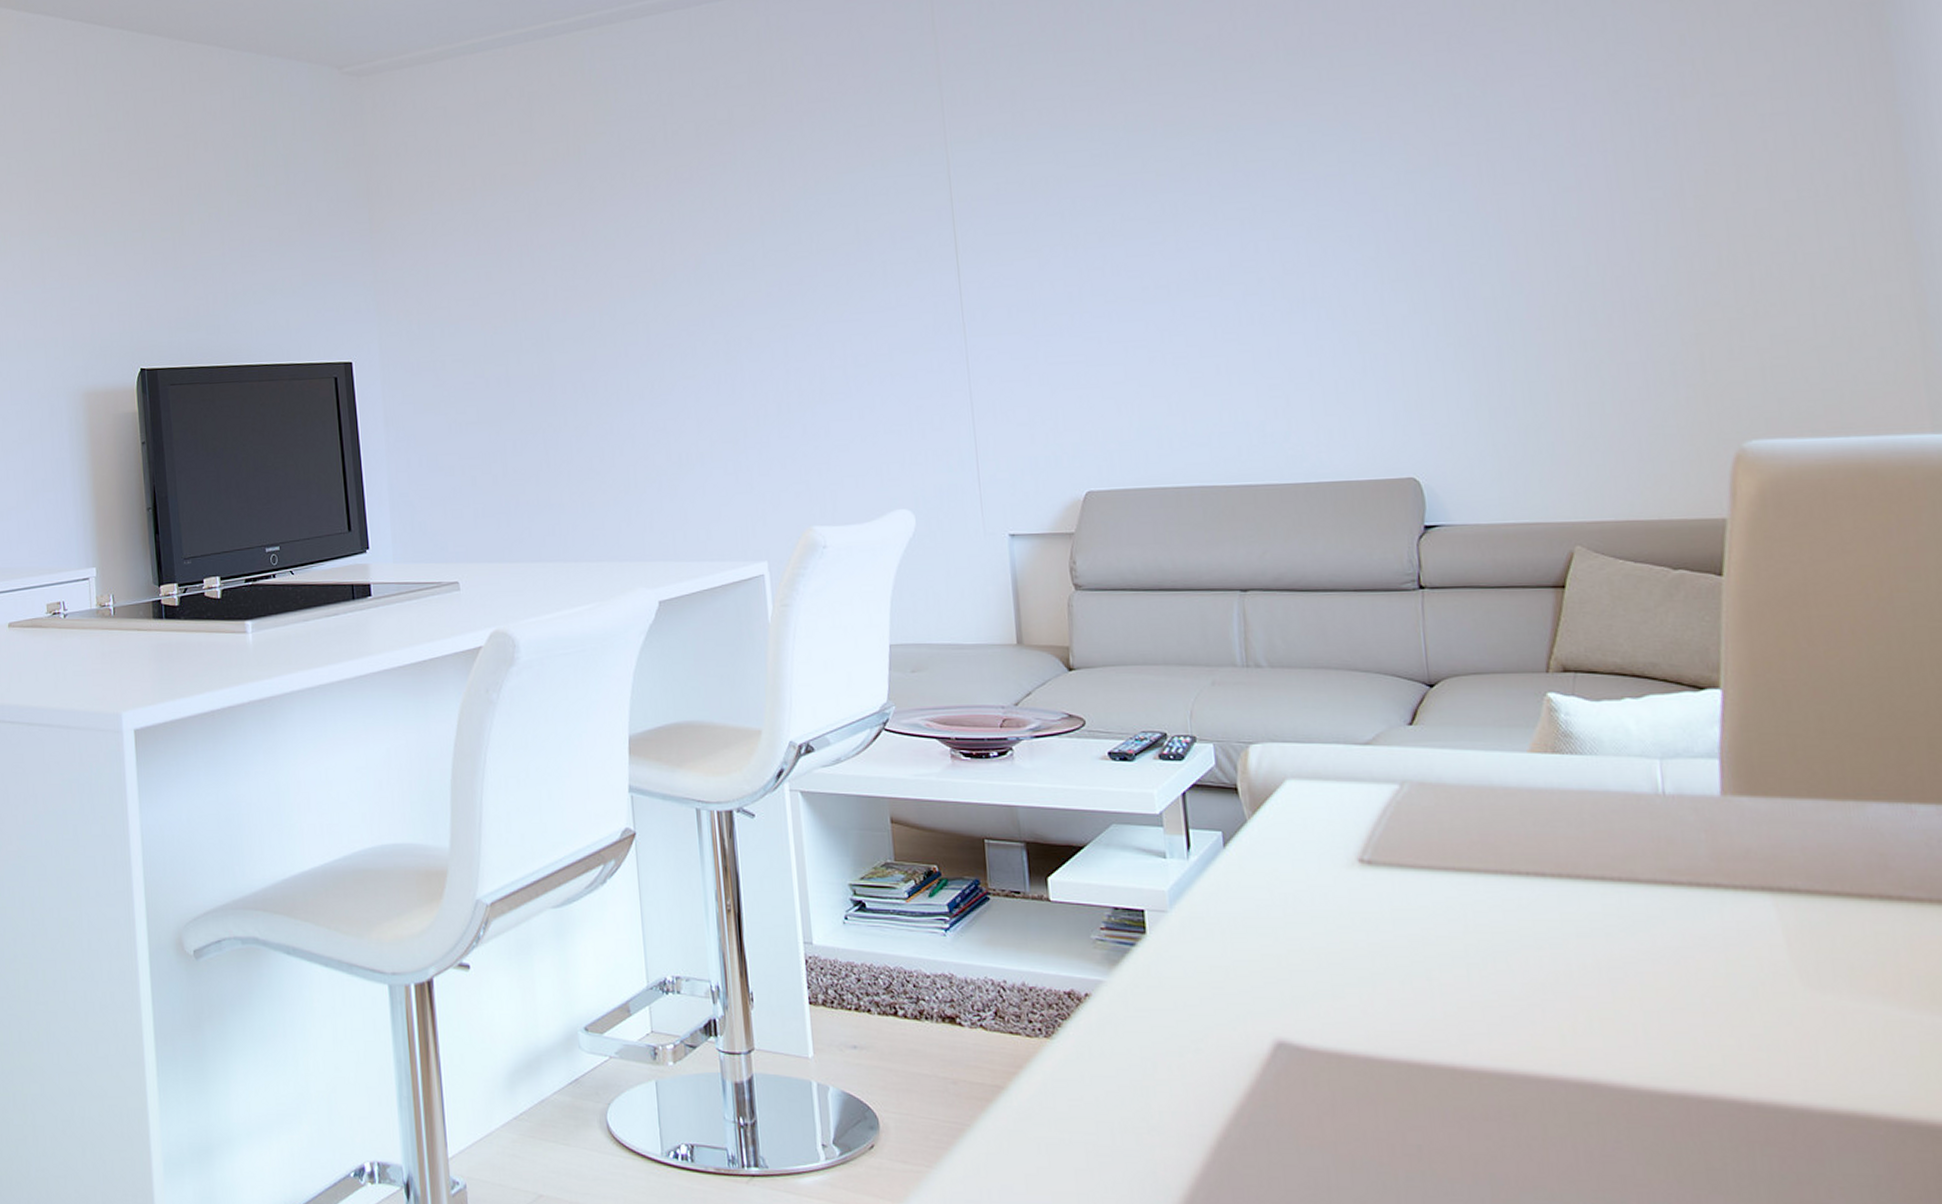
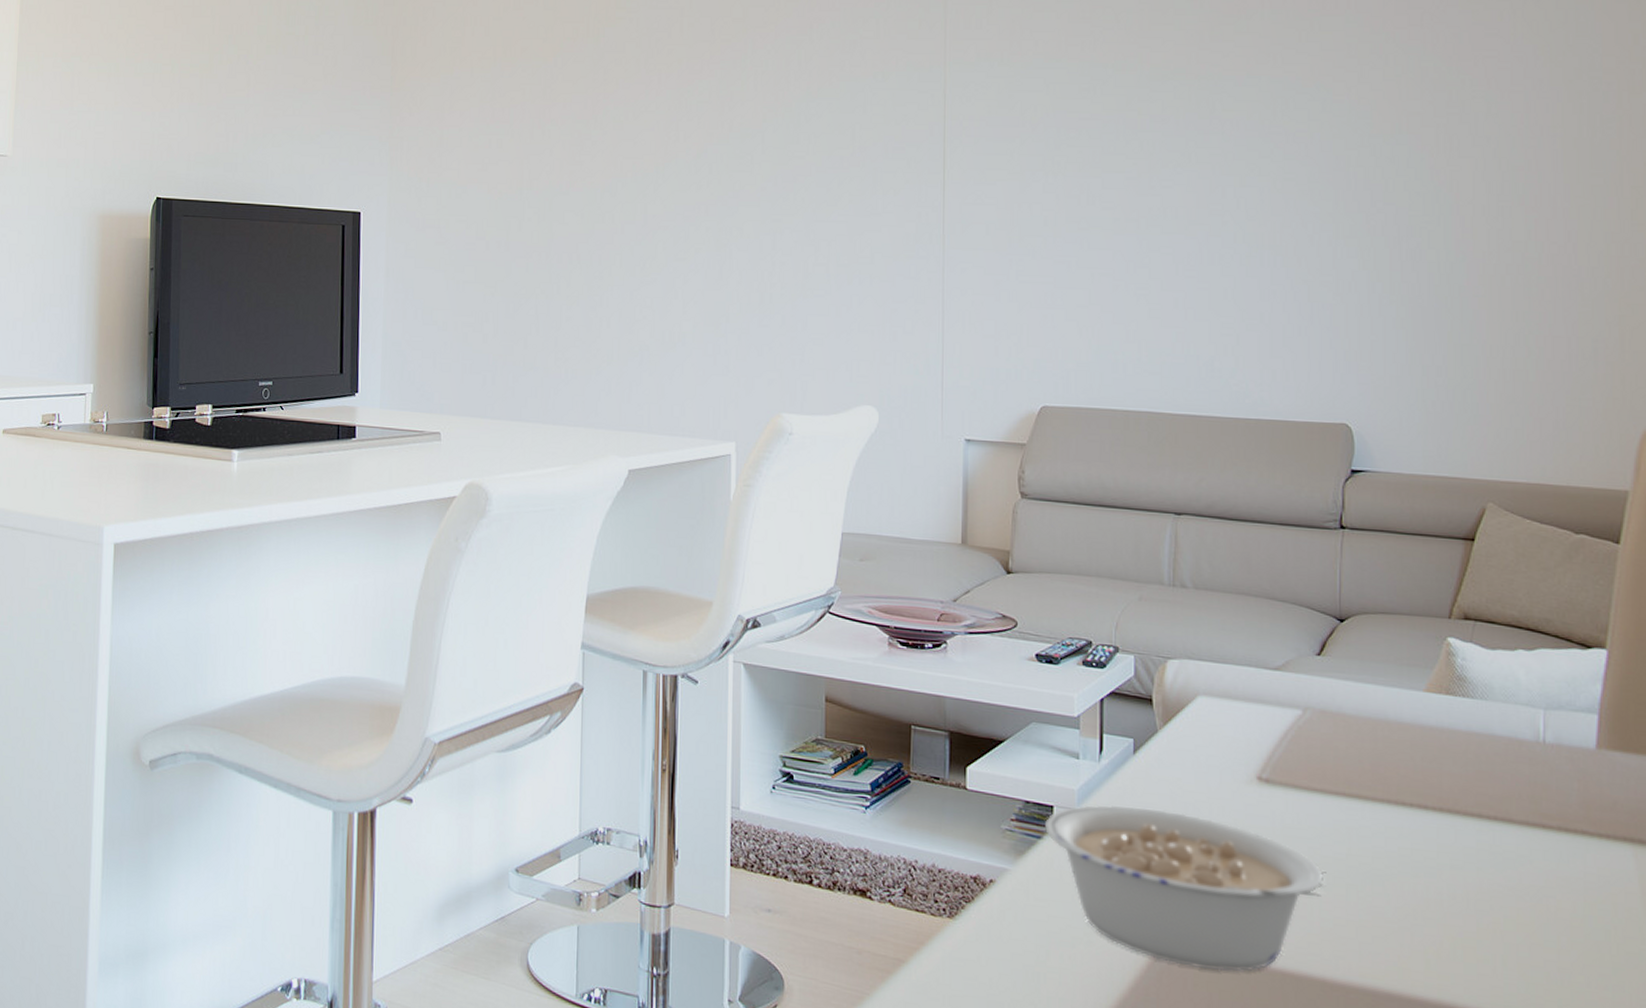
legume: none [1137,903,1443,1068] -> present [1045,804,1323,971]

